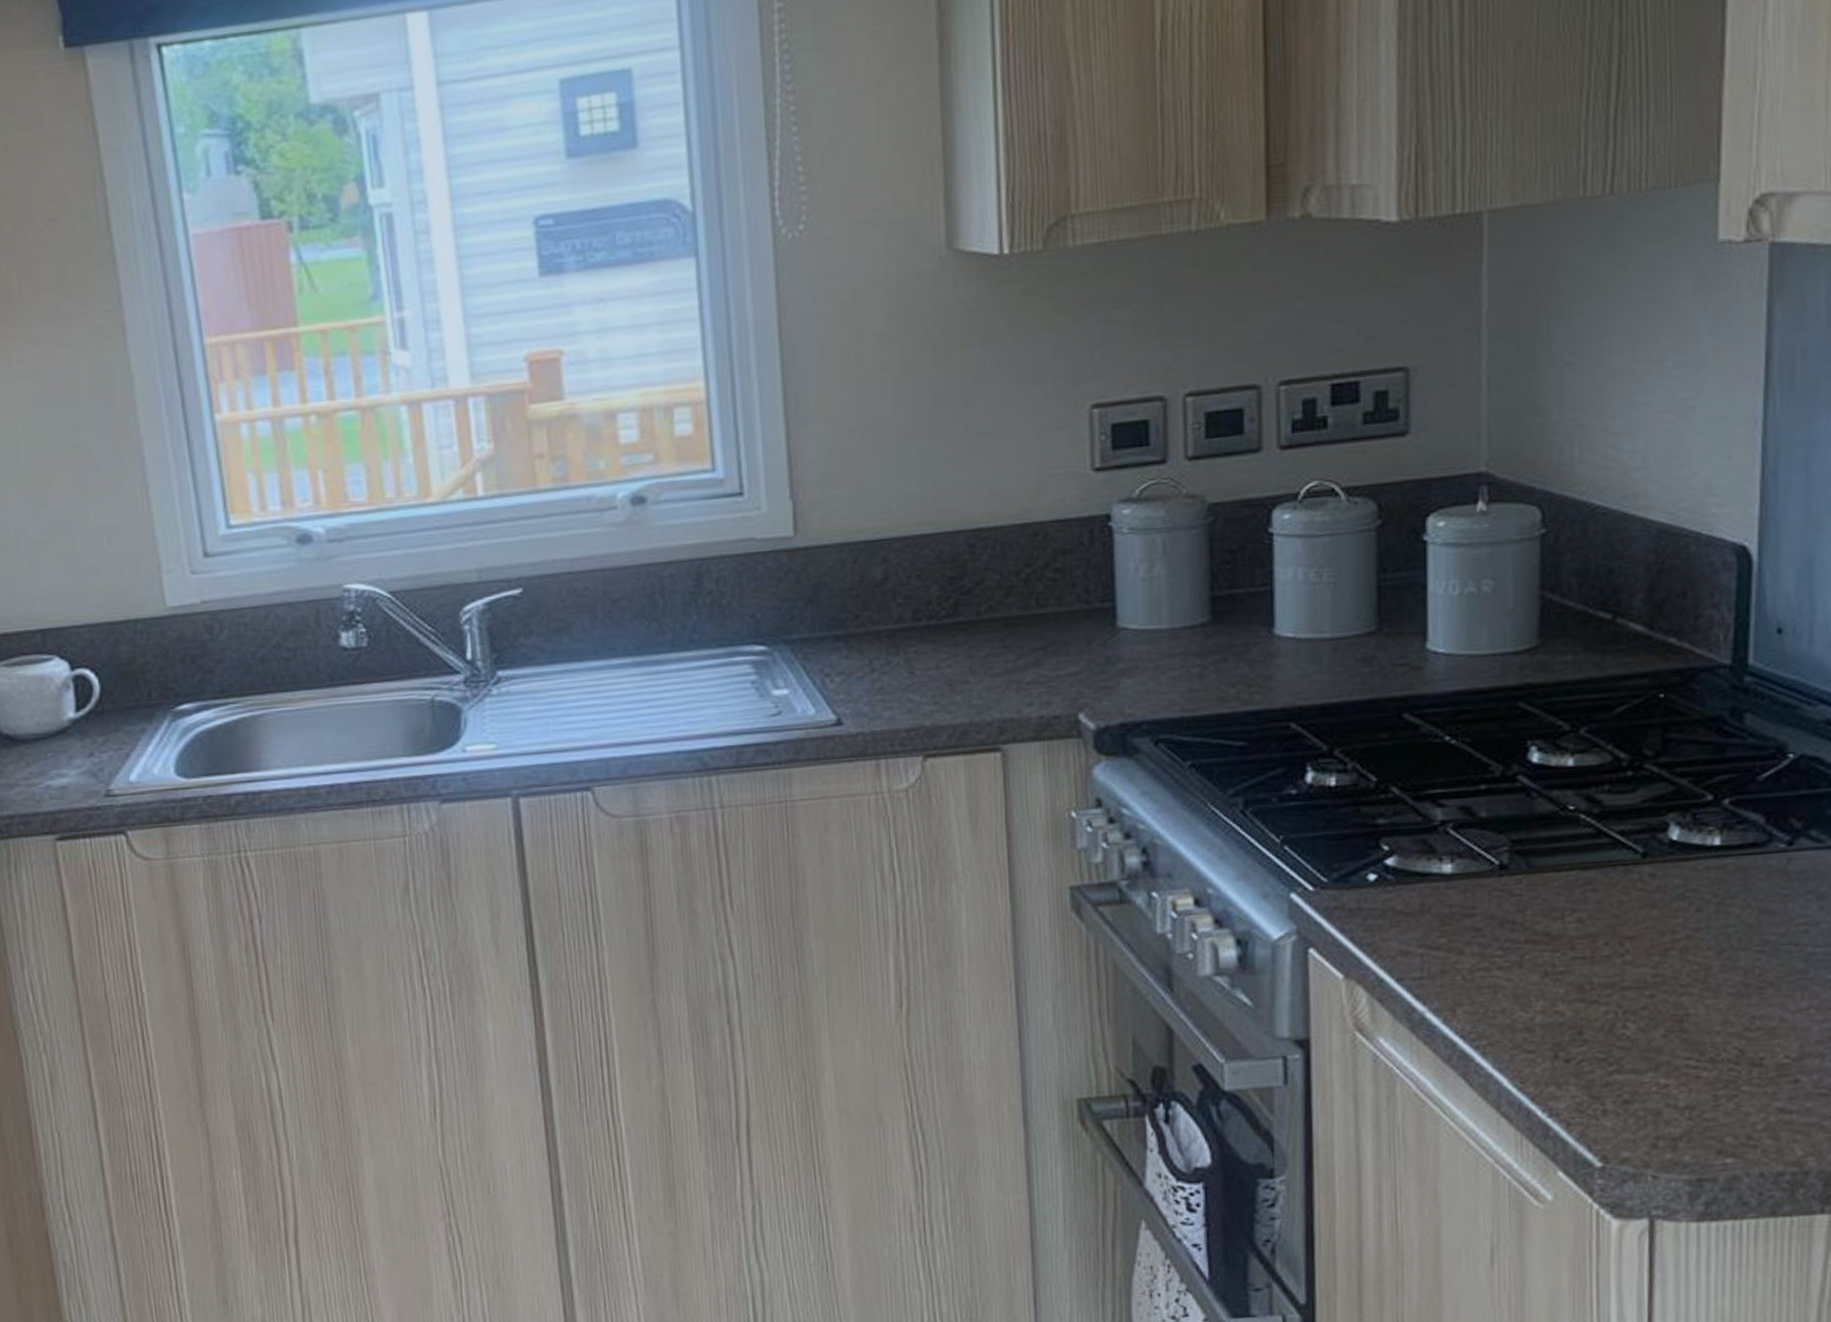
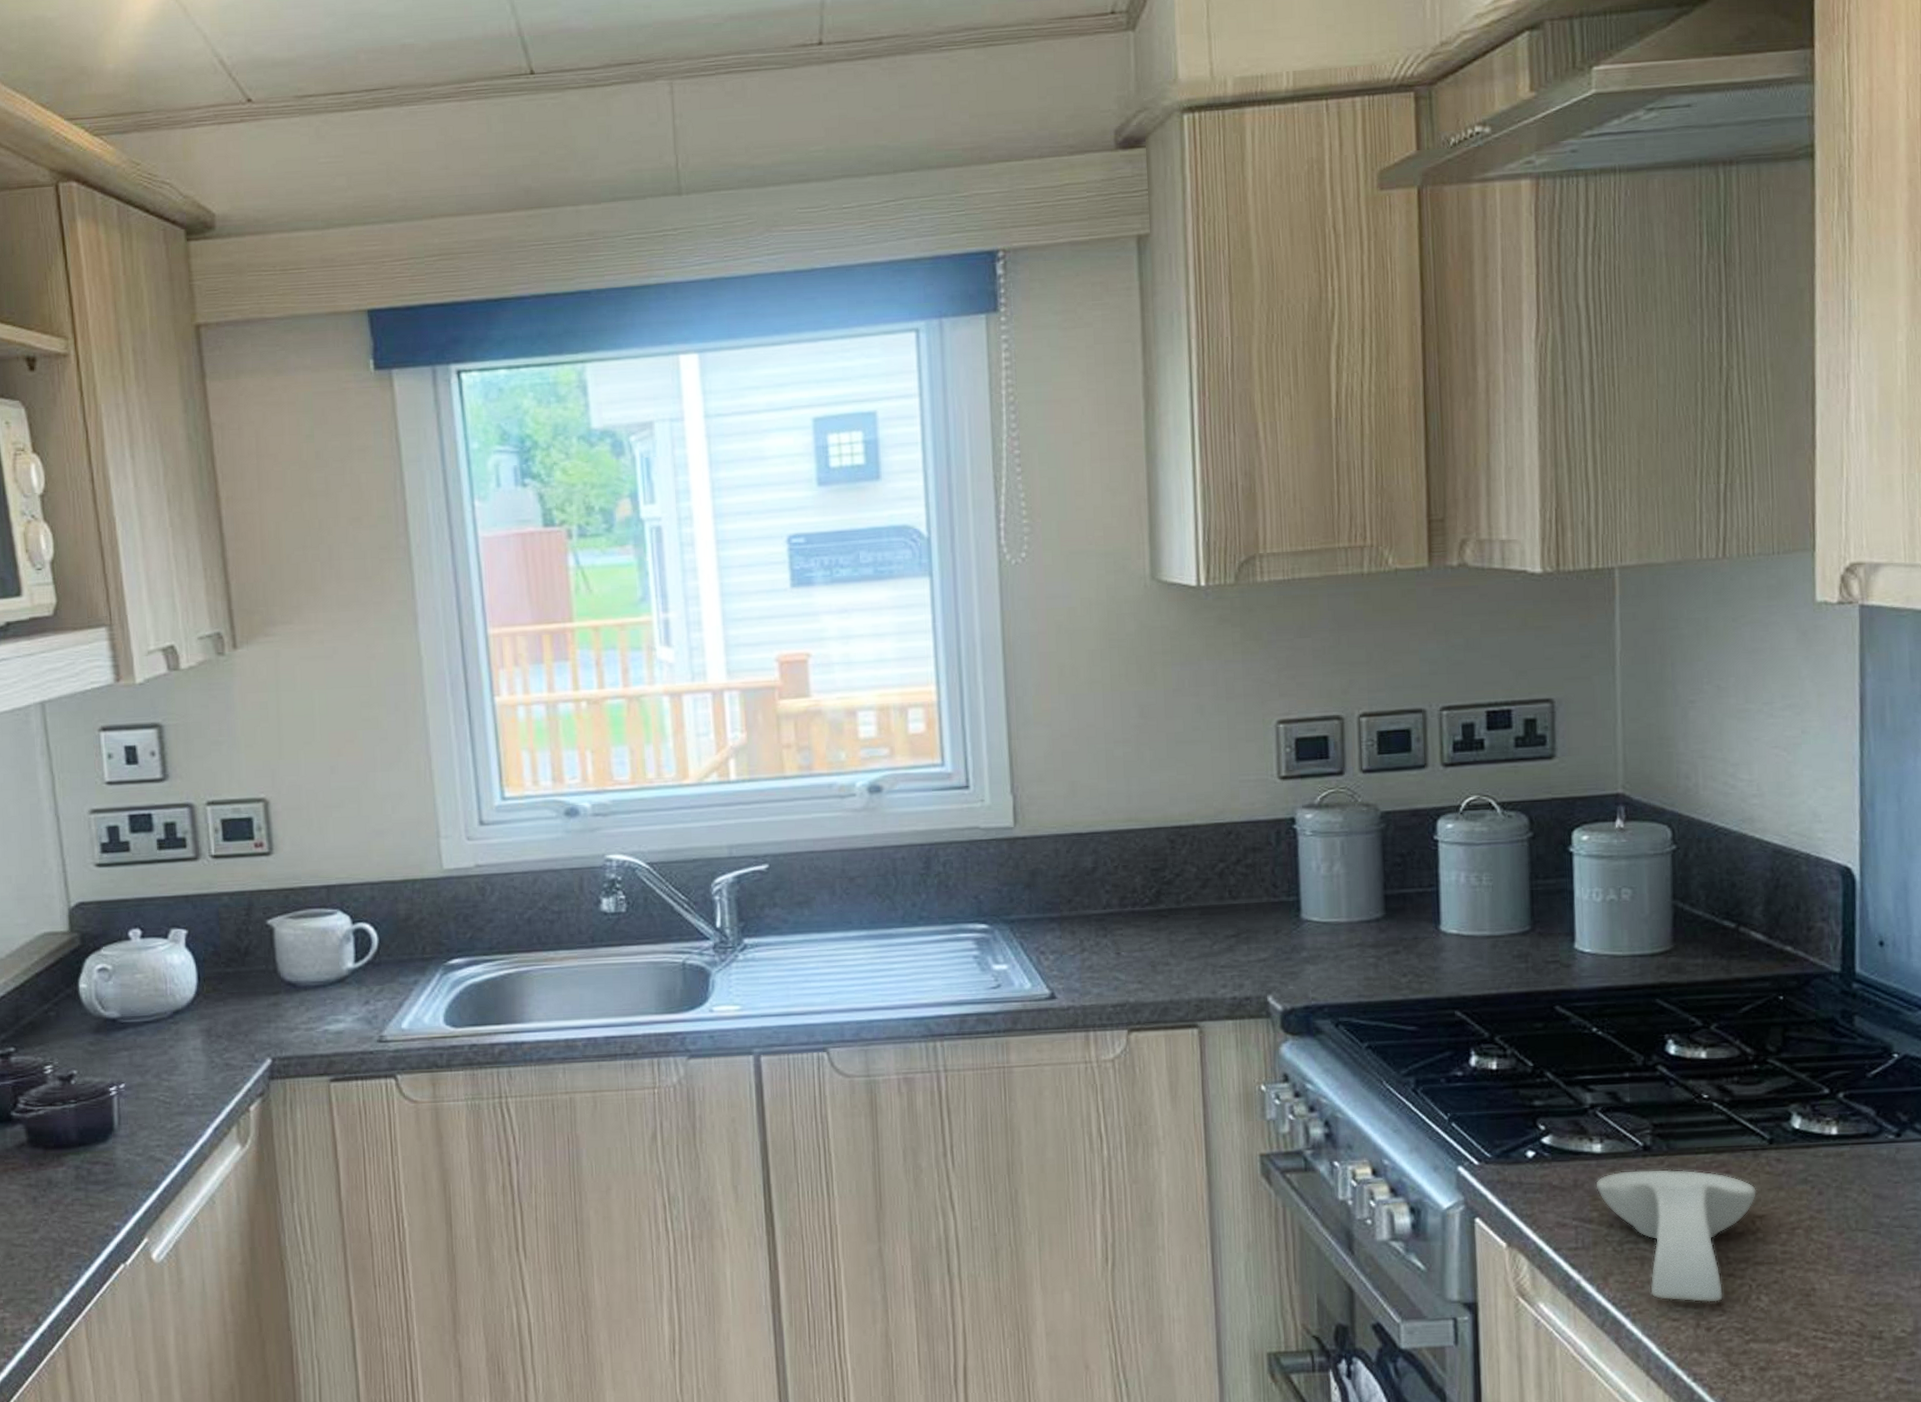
spoon rest: none [1445,889,1627,1033] -> present [1596,1169,1757,1303]

